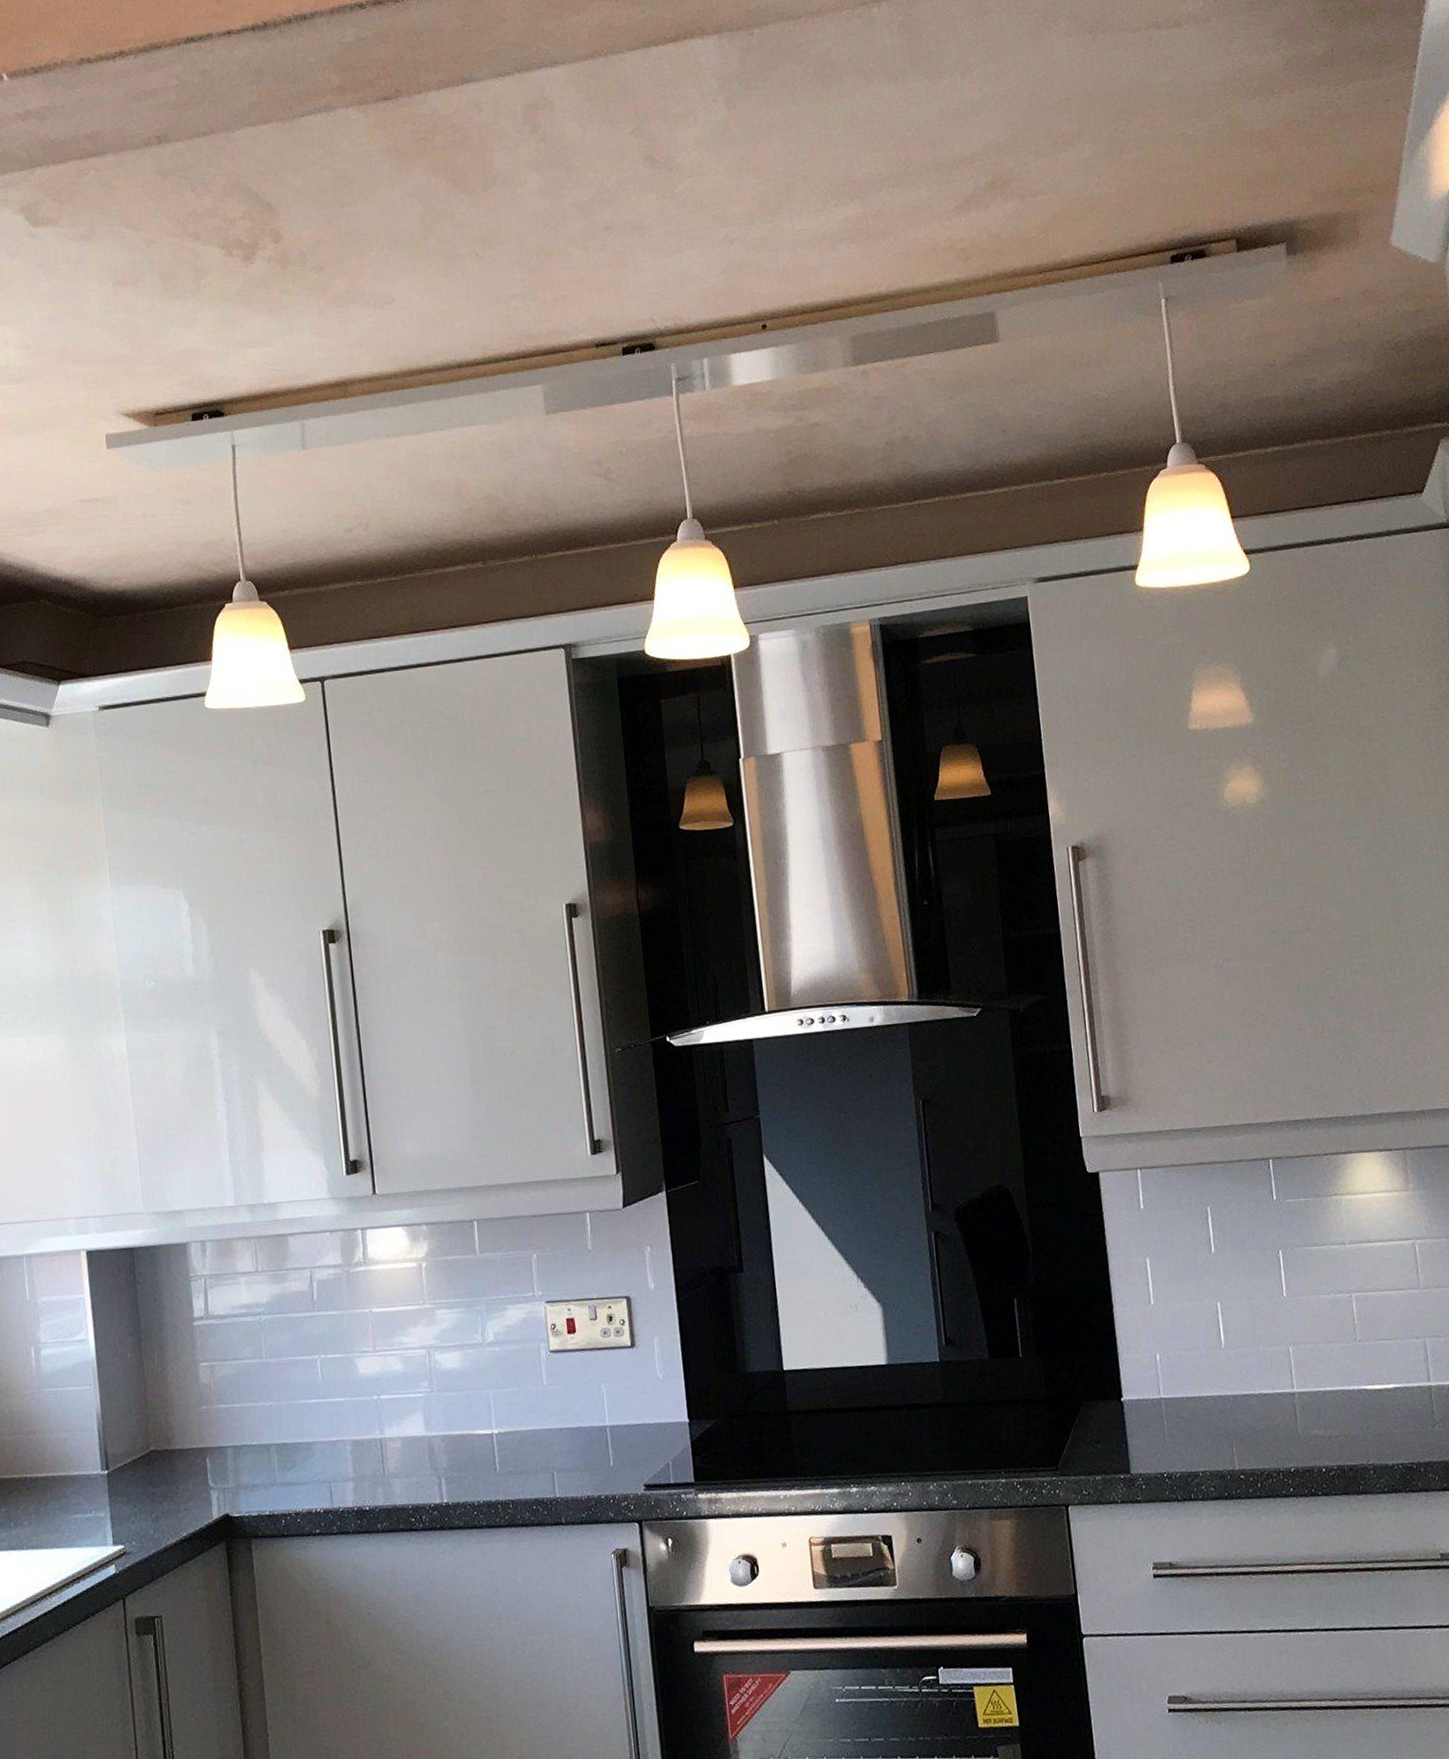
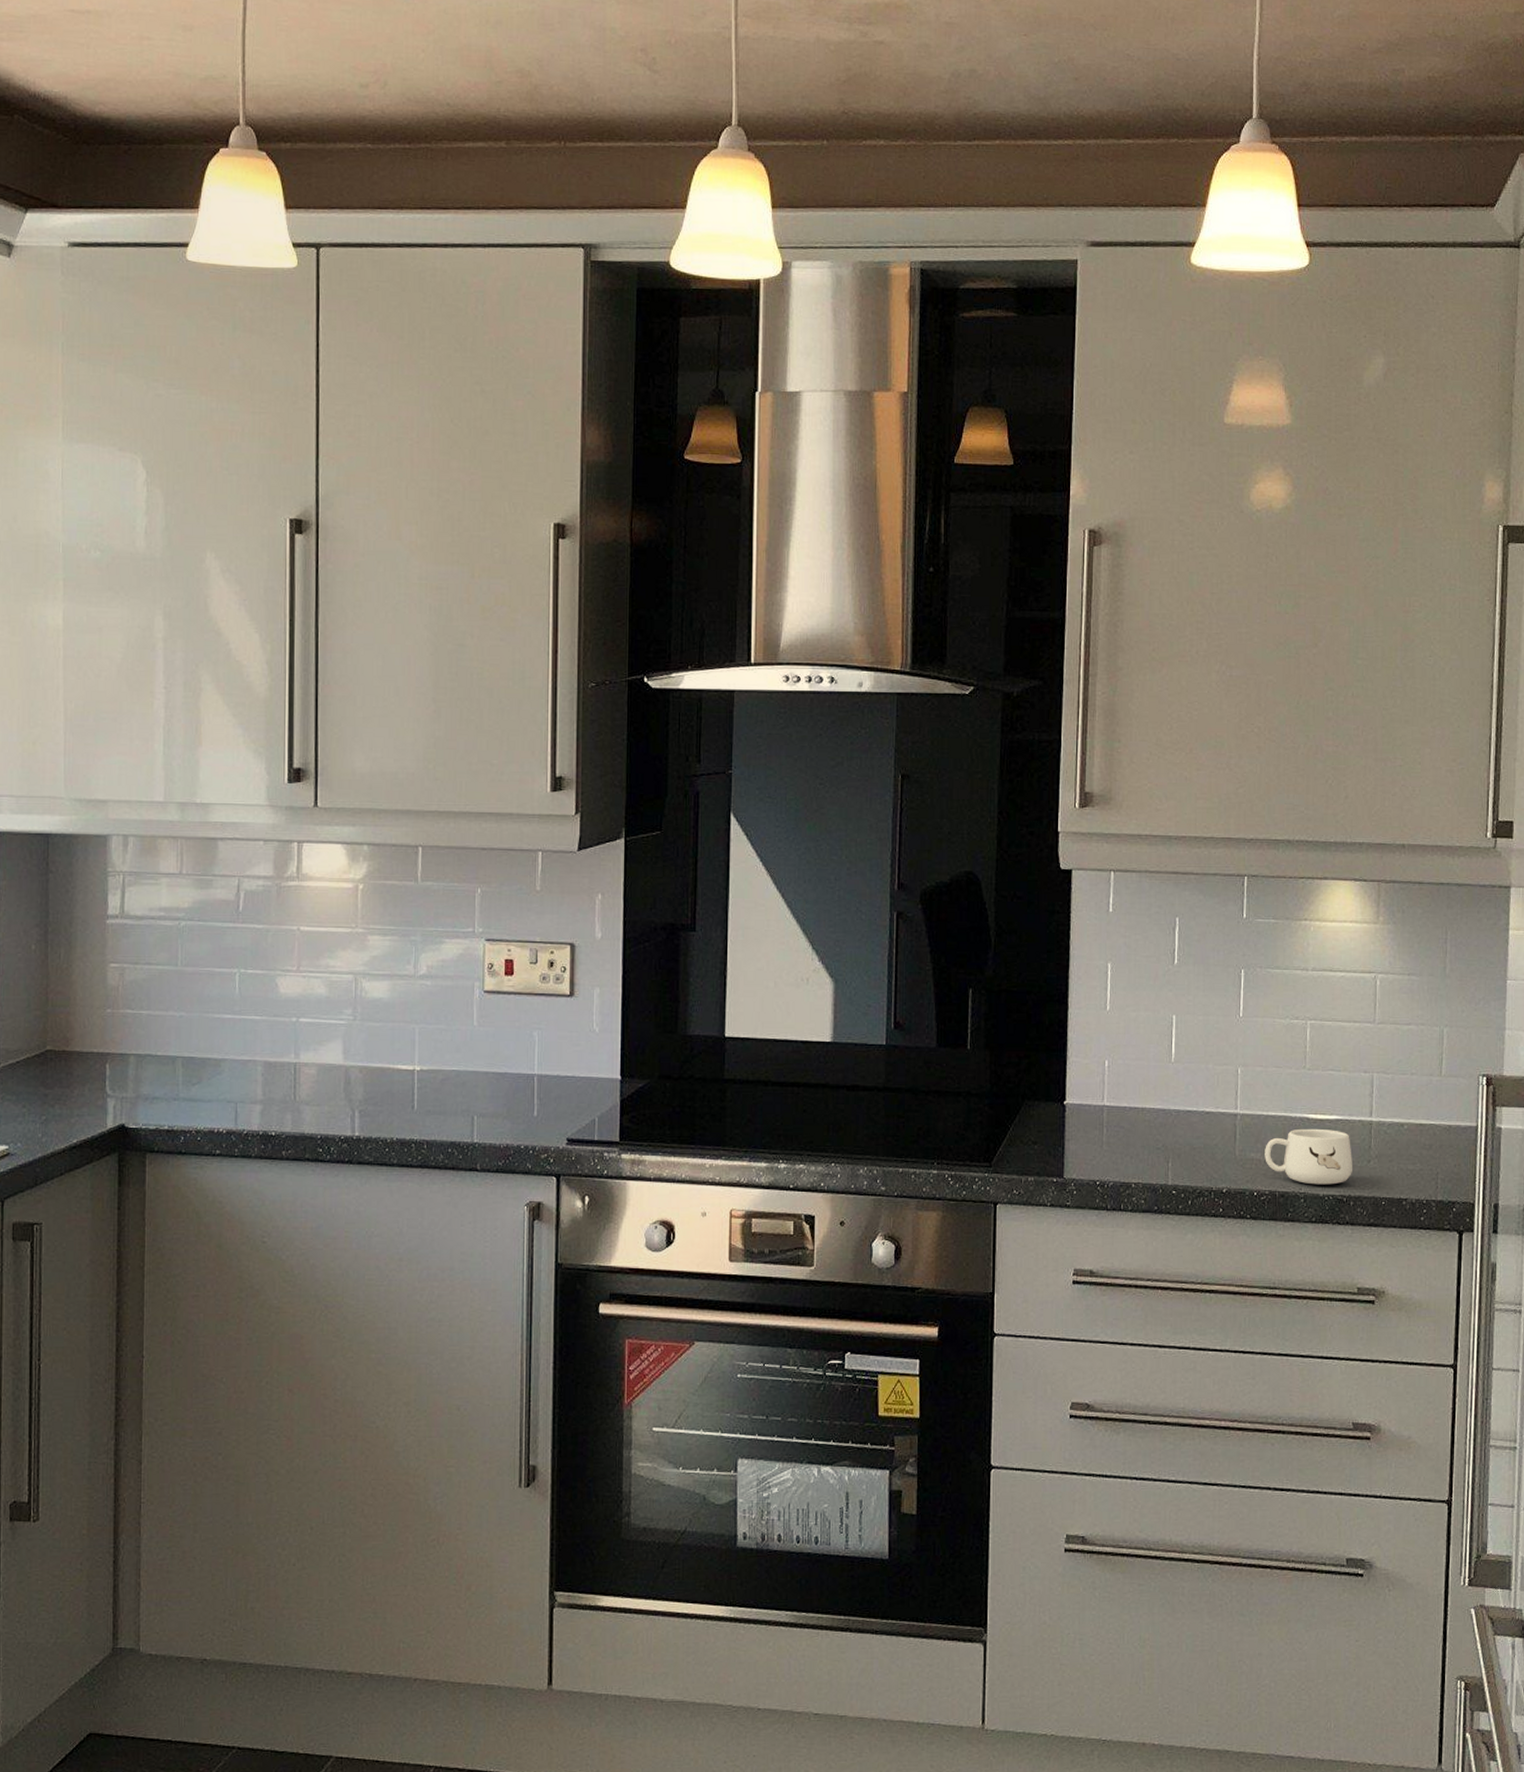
mug: none [1327,1398,1419,1456] -> present [1265,1128,1352,1185]

